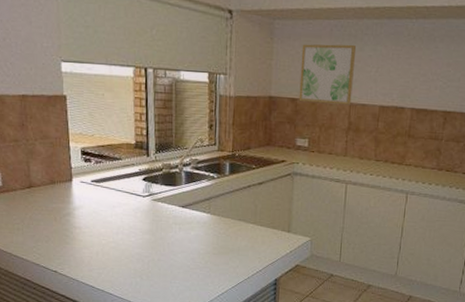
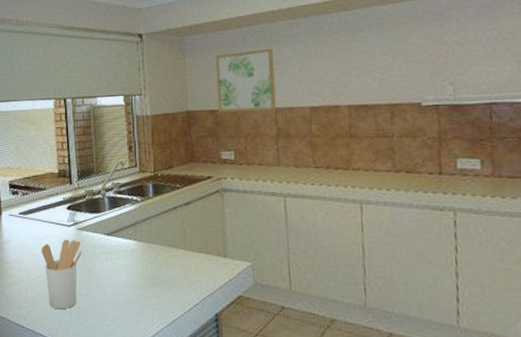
utensil holder: none [114,208,156,273] -> present [41,239,82,310]

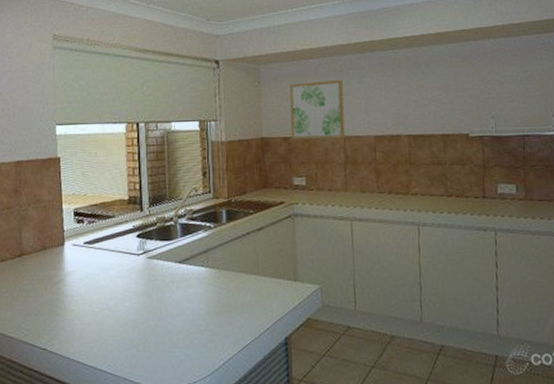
utensil holder: present [41,239,82,310] -> none [107,268,152,343]

